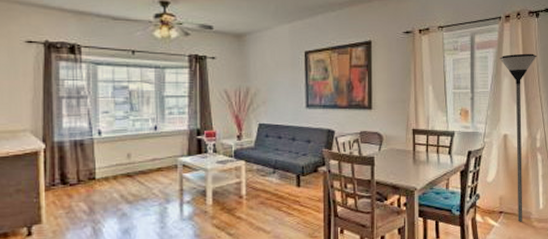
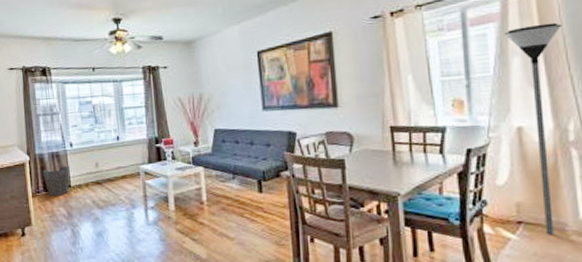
waste bin: none [62,156,96,190] -> present [43,166,70,197]

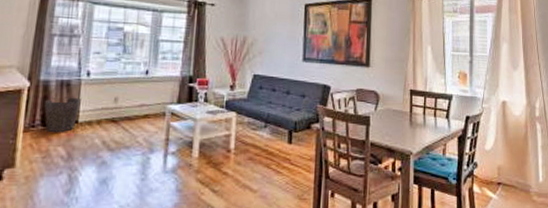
floor lamp: present [504,22,563,235] -> none [498,19,536,196]

